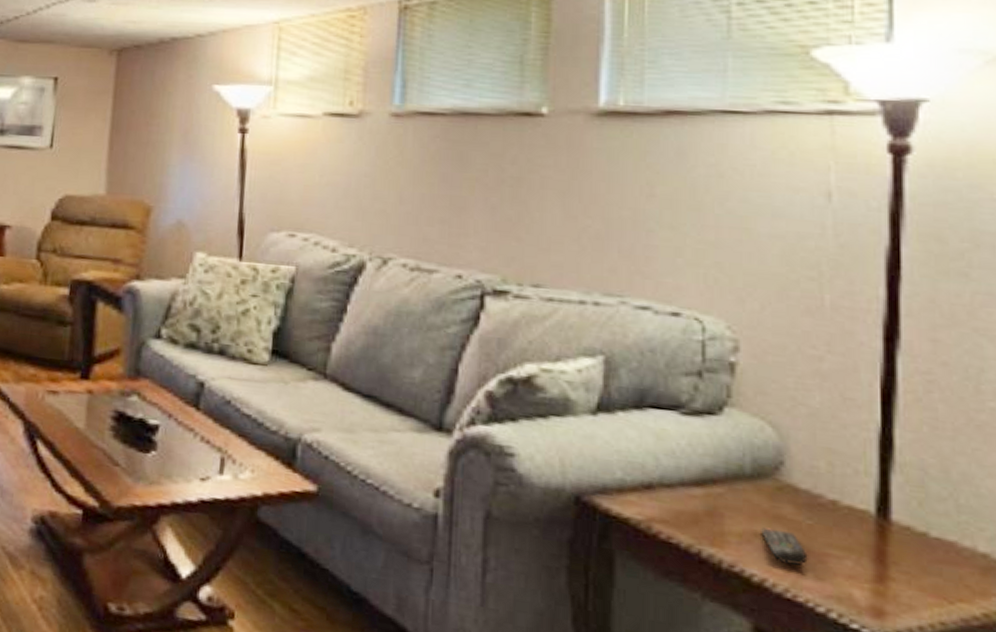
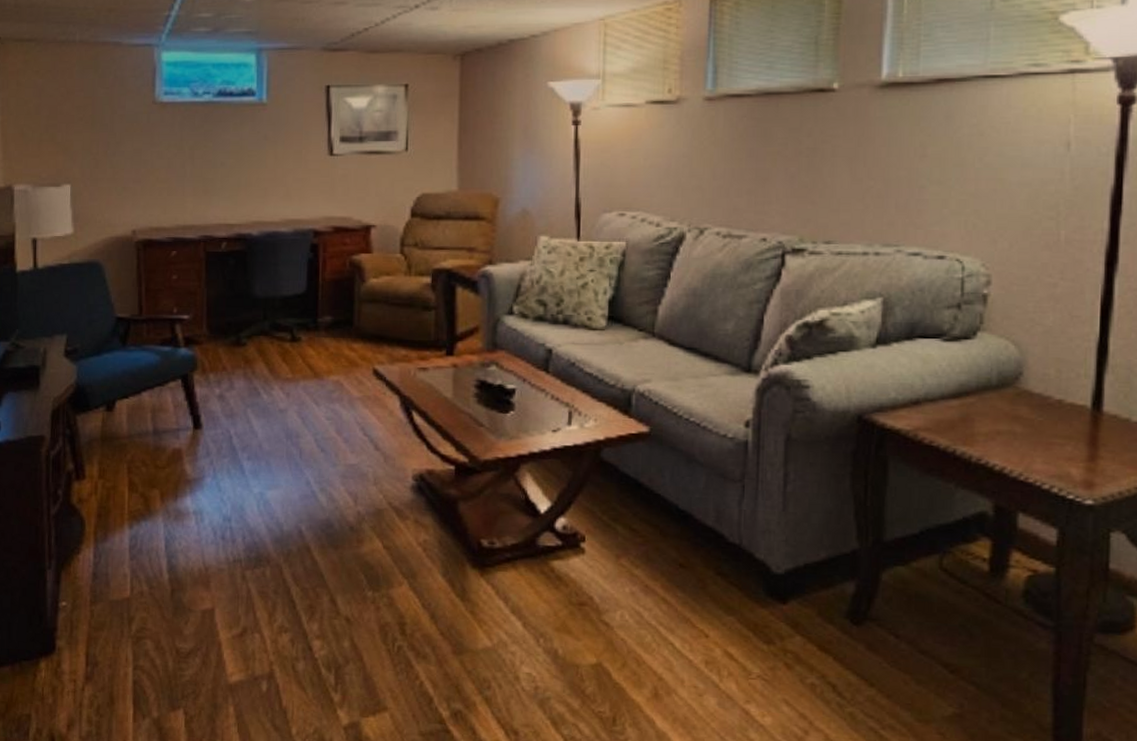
remote control: present [761,527,808,566] -> none [1003,426,1038,454]

